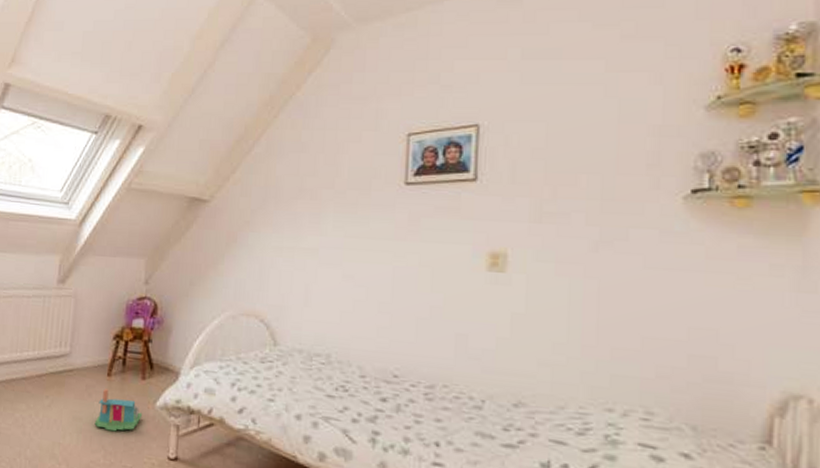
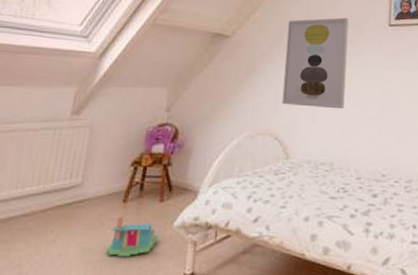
wall art: none [268,175,350,291] -> present [282,17,349,109]

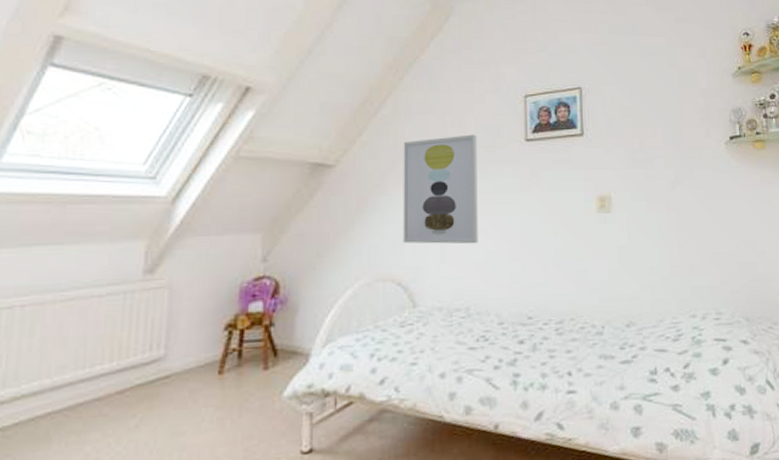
toy house: present [106,216,159,257] -> none [203,390,266,439]

